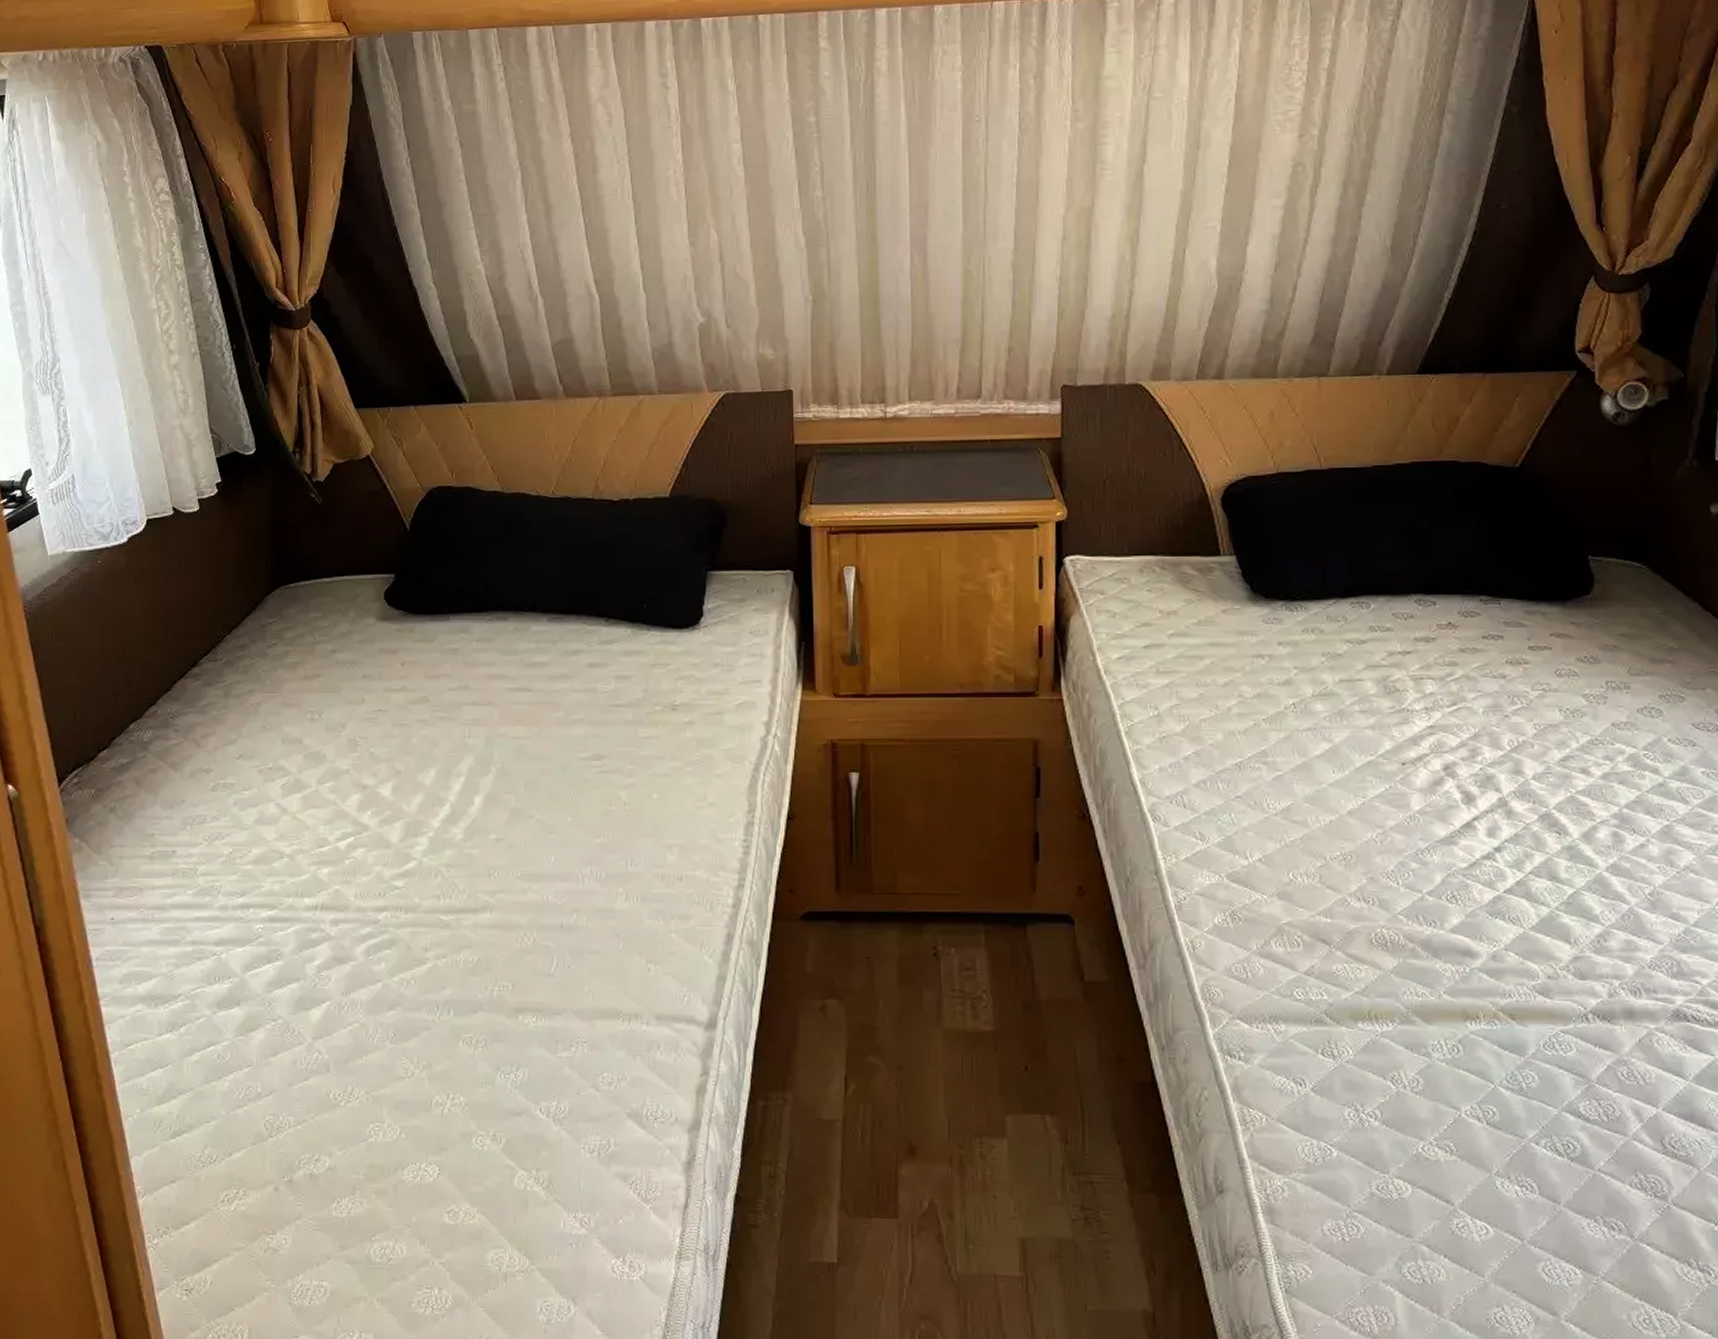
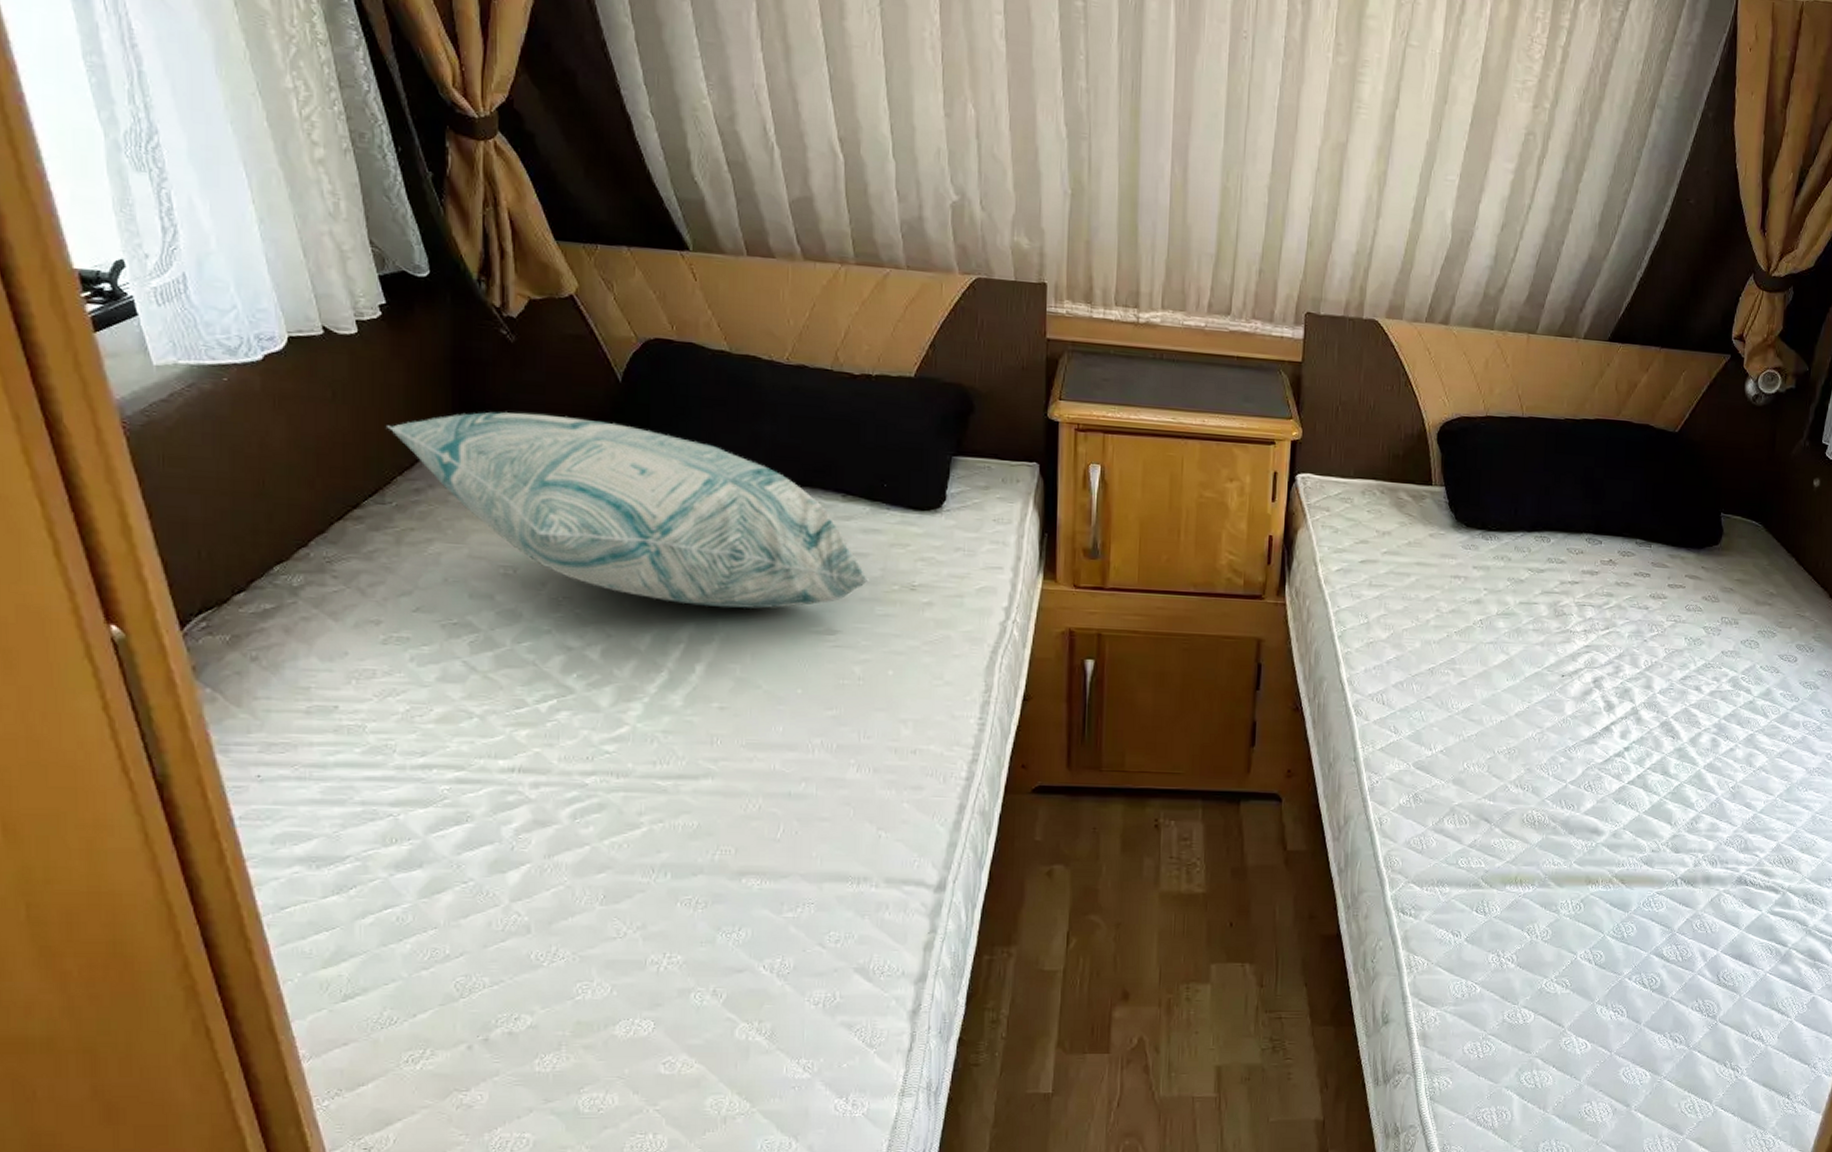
decorative pillow: none [220,566,633,739] -> present [387,412,870,609]

